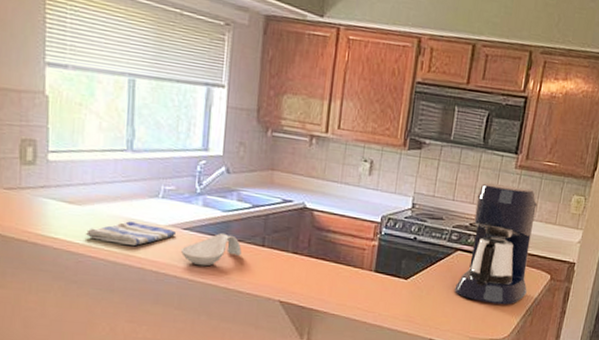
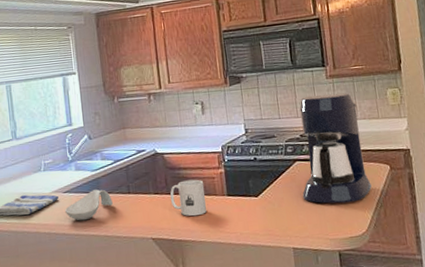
mug: none [310,245,352,287] -> present [170,179,207,217]

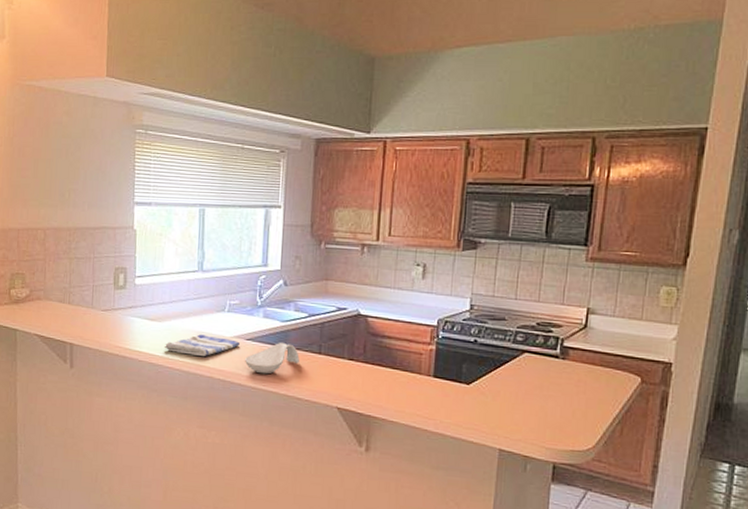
mug: present [170,179,207,217] -> none [366,350,409,393]
coffee maker: present [299,93,372,204] -> none [523,278,617,412]

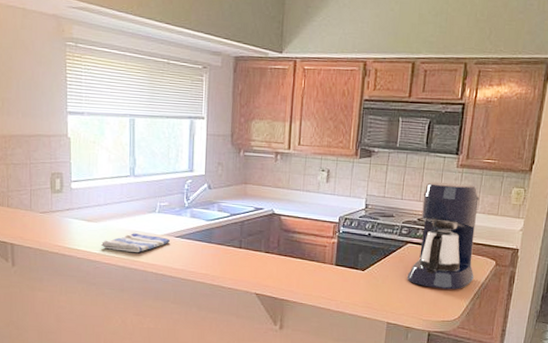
spoon rest: present [244,343,300,374] -> none [174,239,223,267]
coffee maker: none [523,278,617,412] -> present [406,181,480,290]

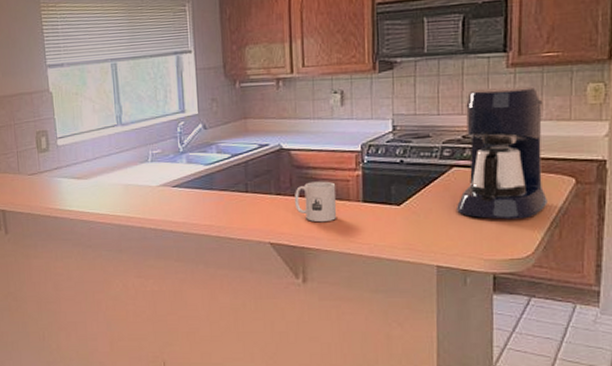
dish towel: present [101,233,170,253] -> none [94,187,167,209]
mug: none [280,244,315,280] -> present [295,181,337,223]

